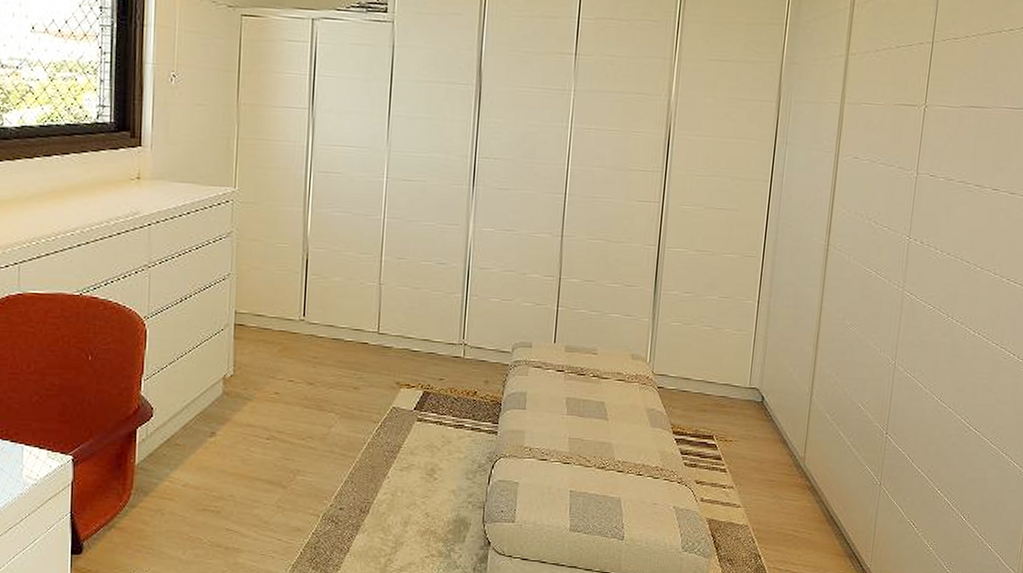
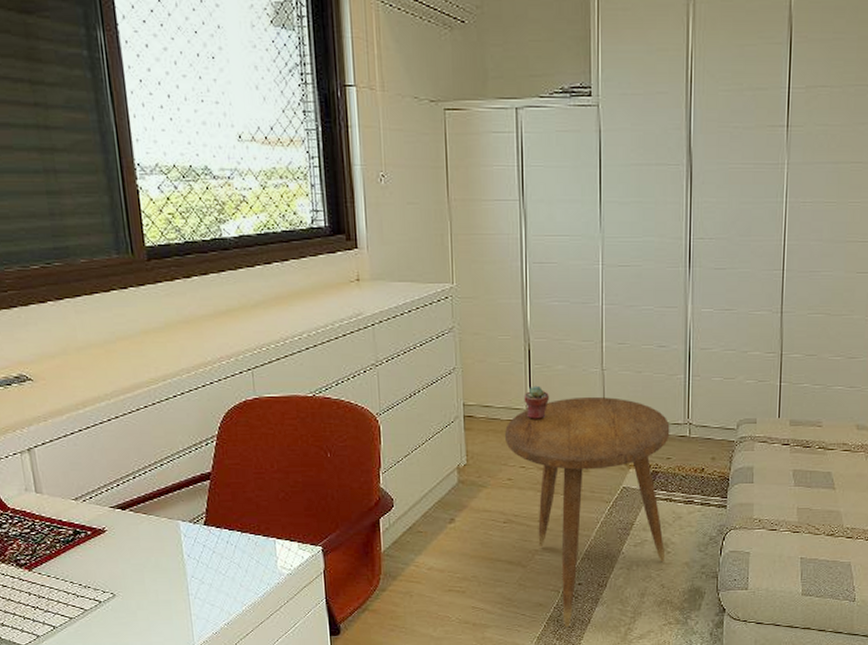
side table: none [275,310,445,556] -> present [505,396,670,628]
potted succulent: none [297,296,324,332] -> present [524,385,549,419]

